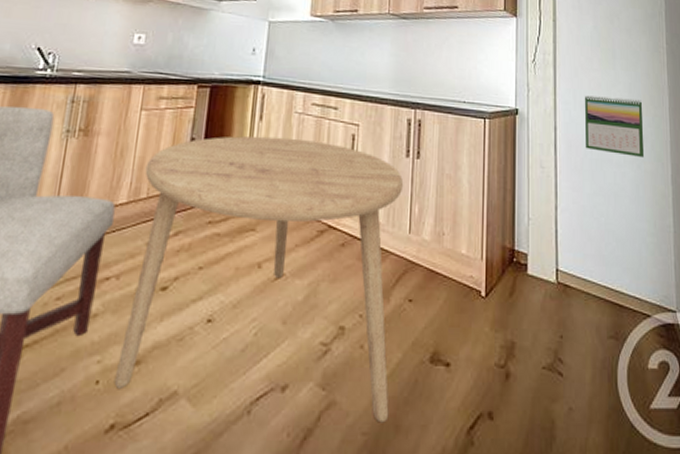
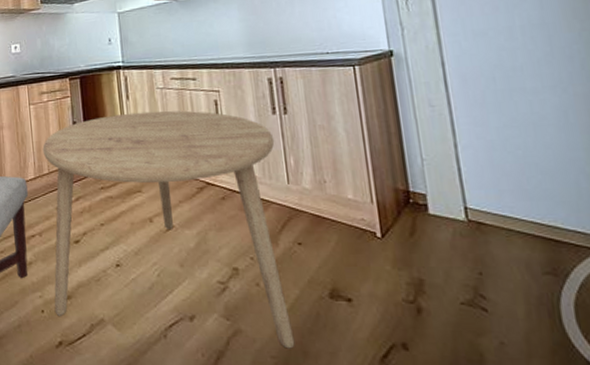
calendar: present [585,95,645,157] -> none [478,15,572,81]

